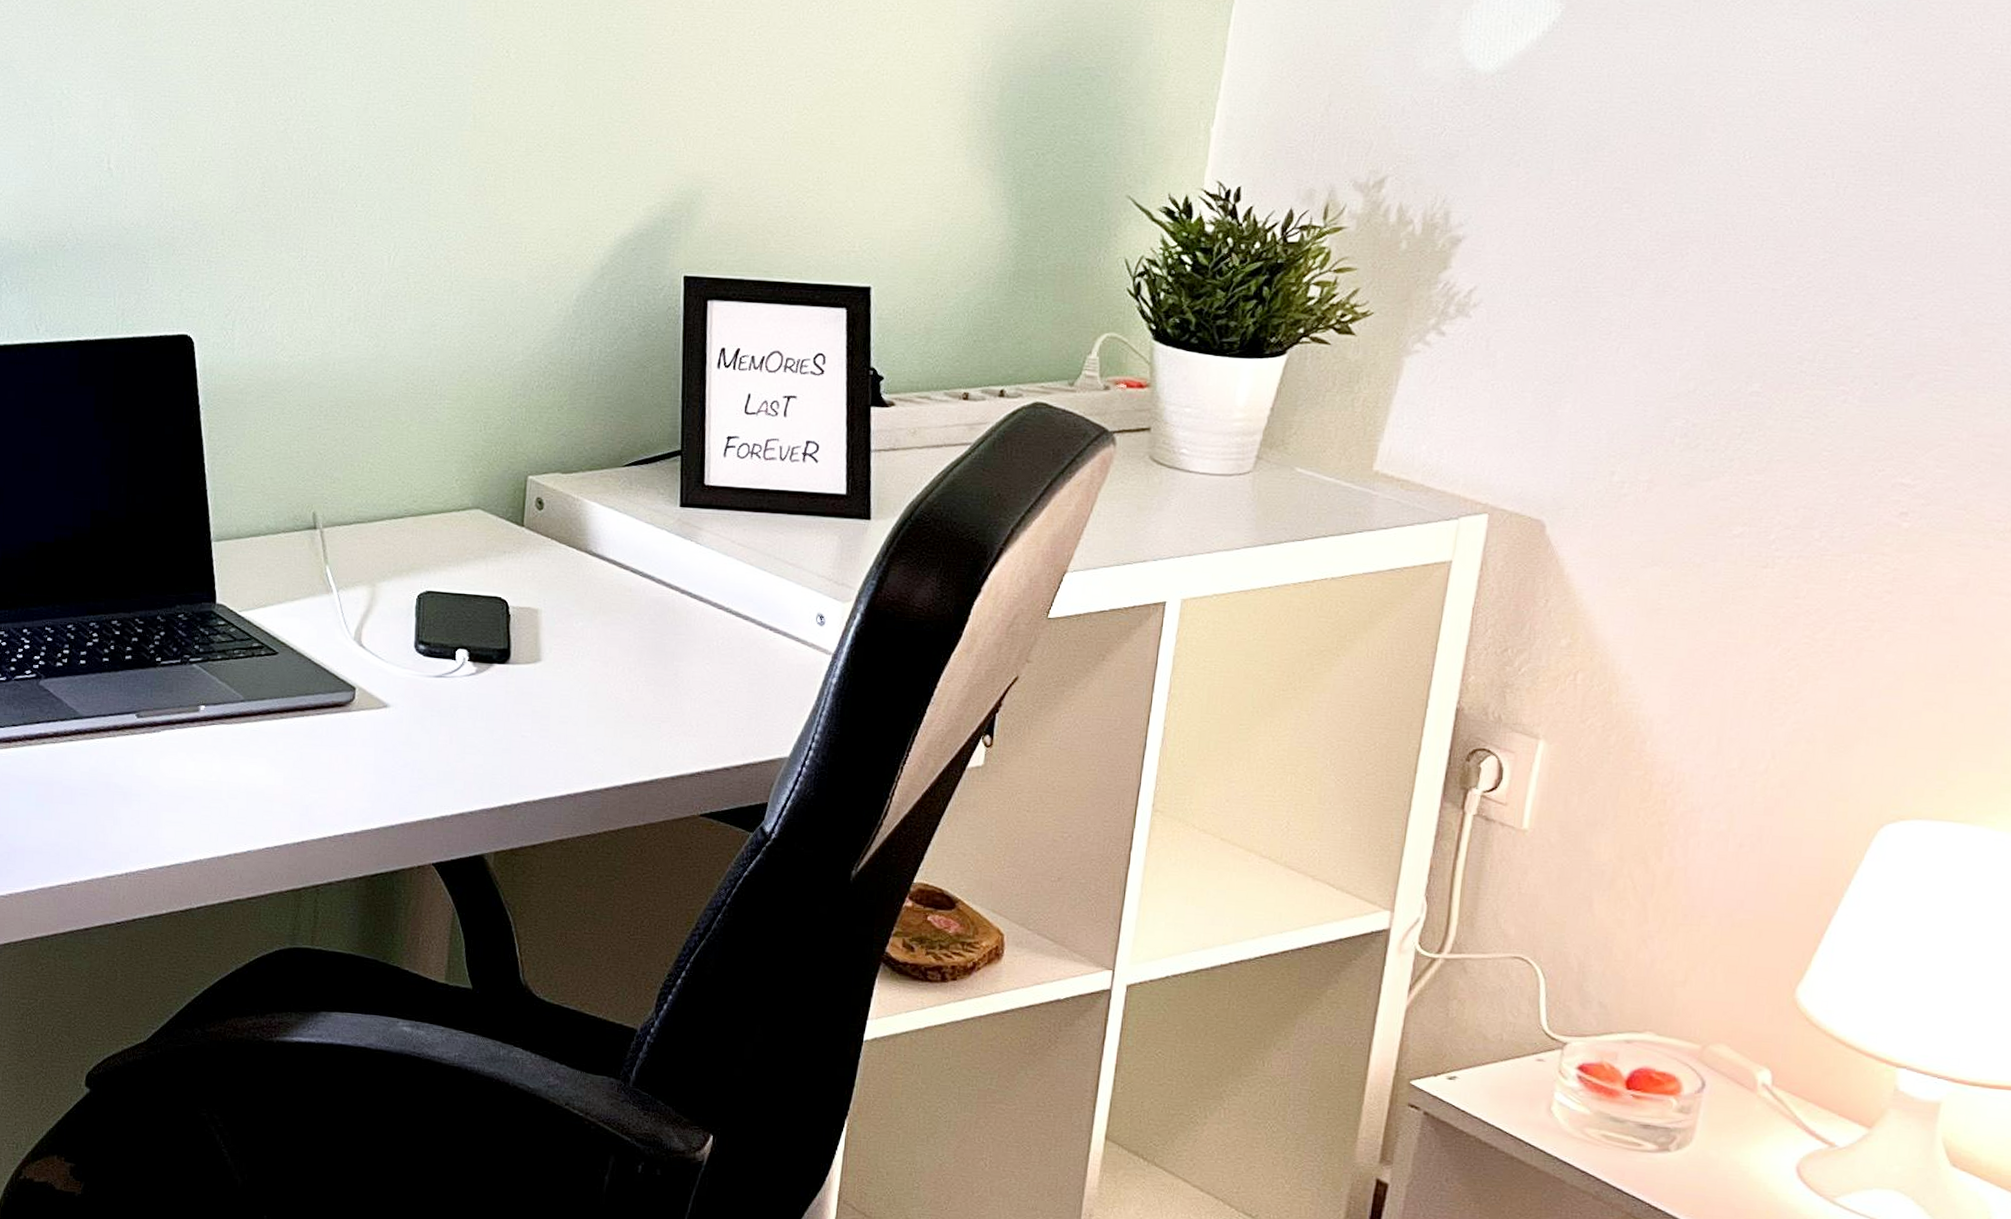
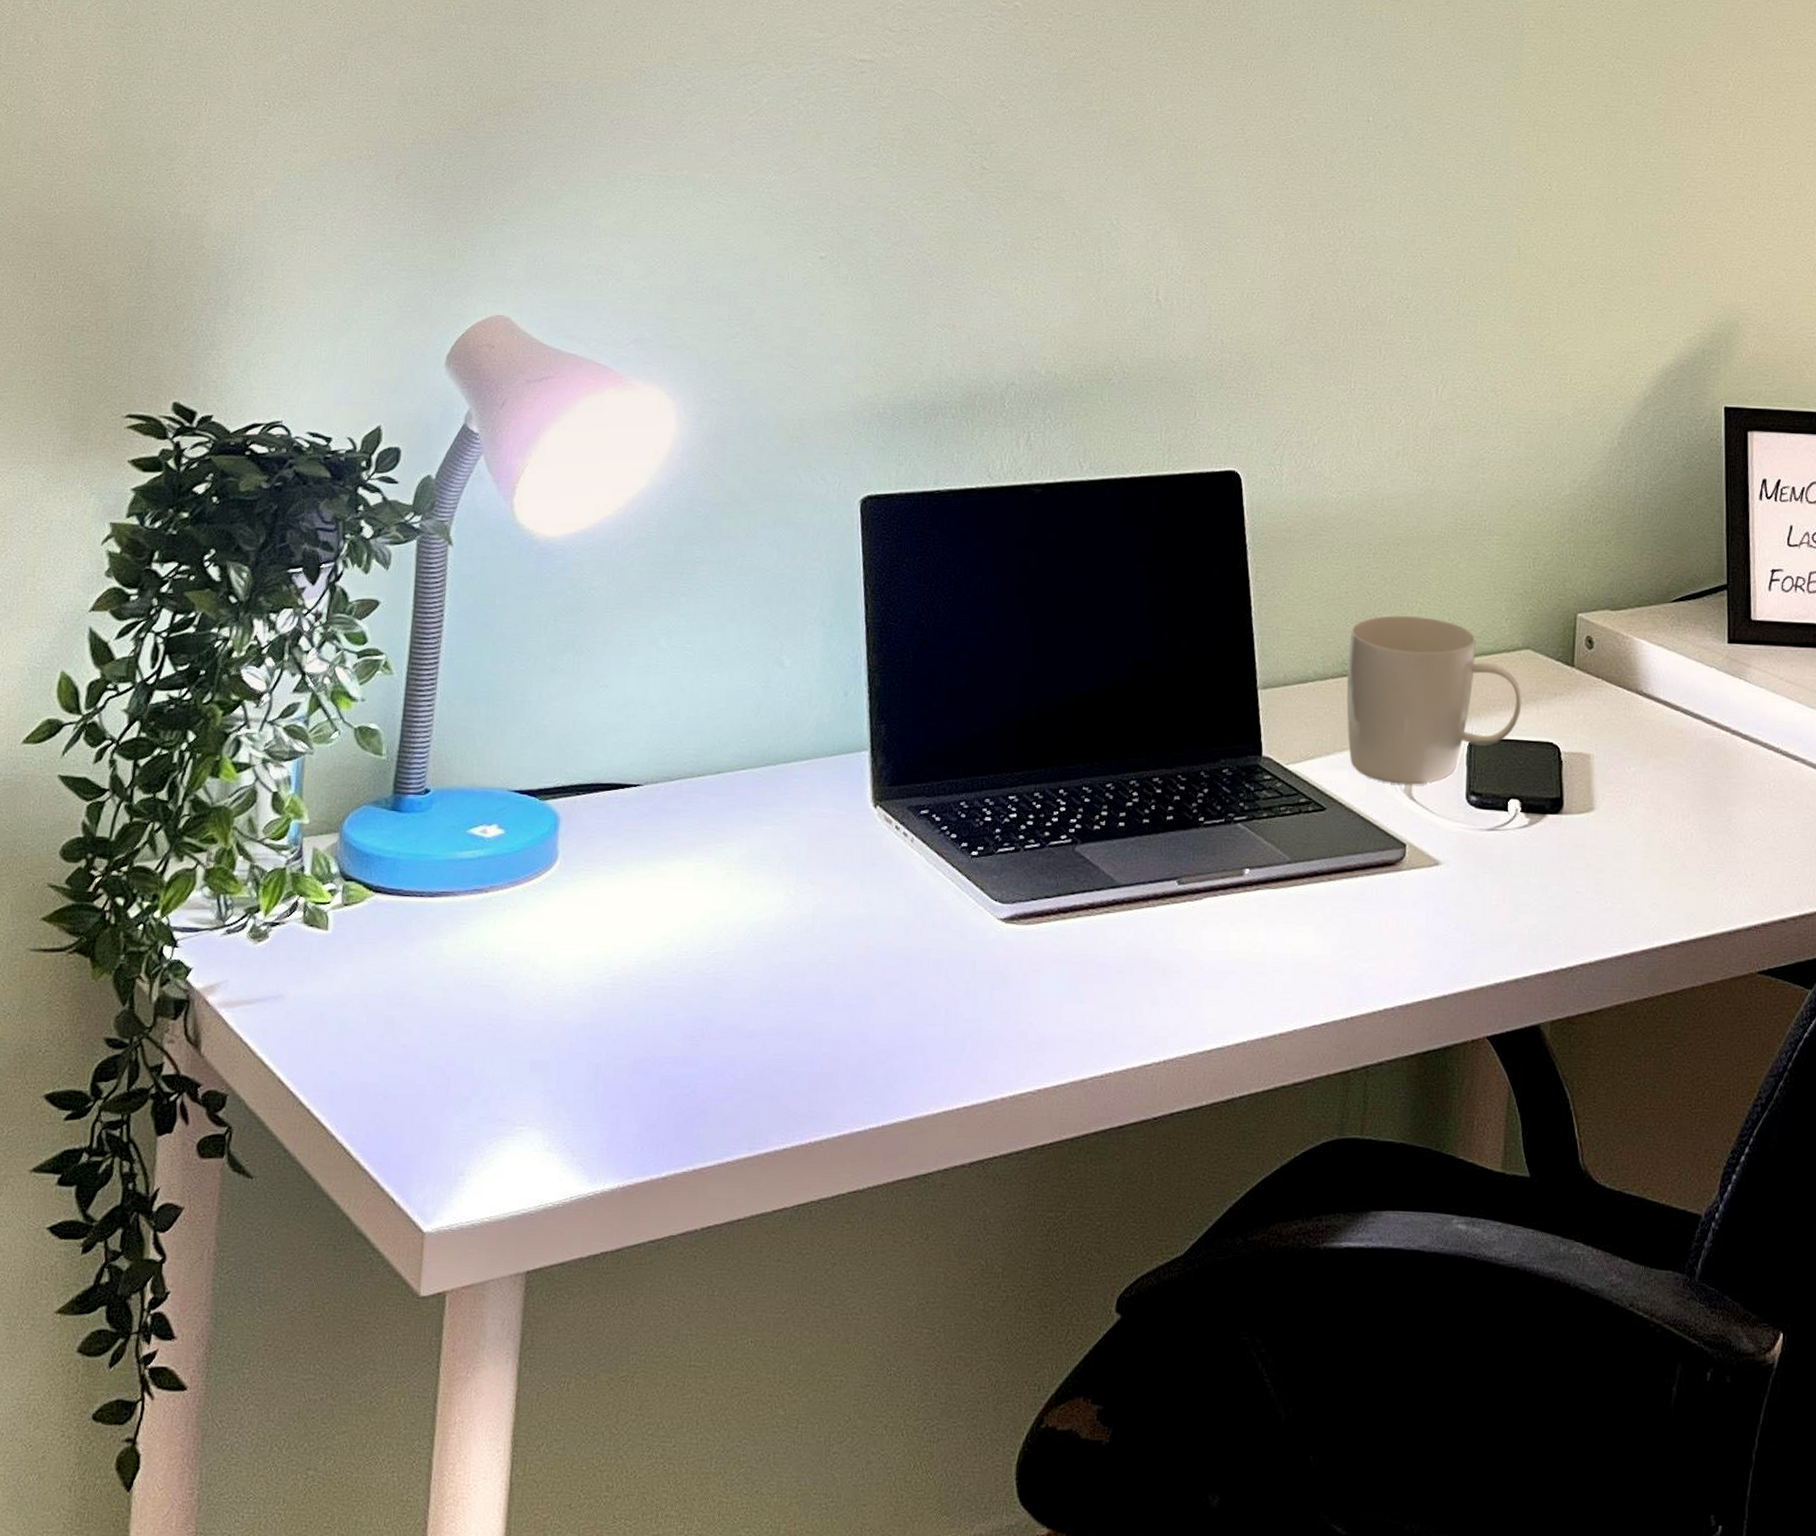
mug: none [298,475,471,633] -> present [1346,616,1522,785]

